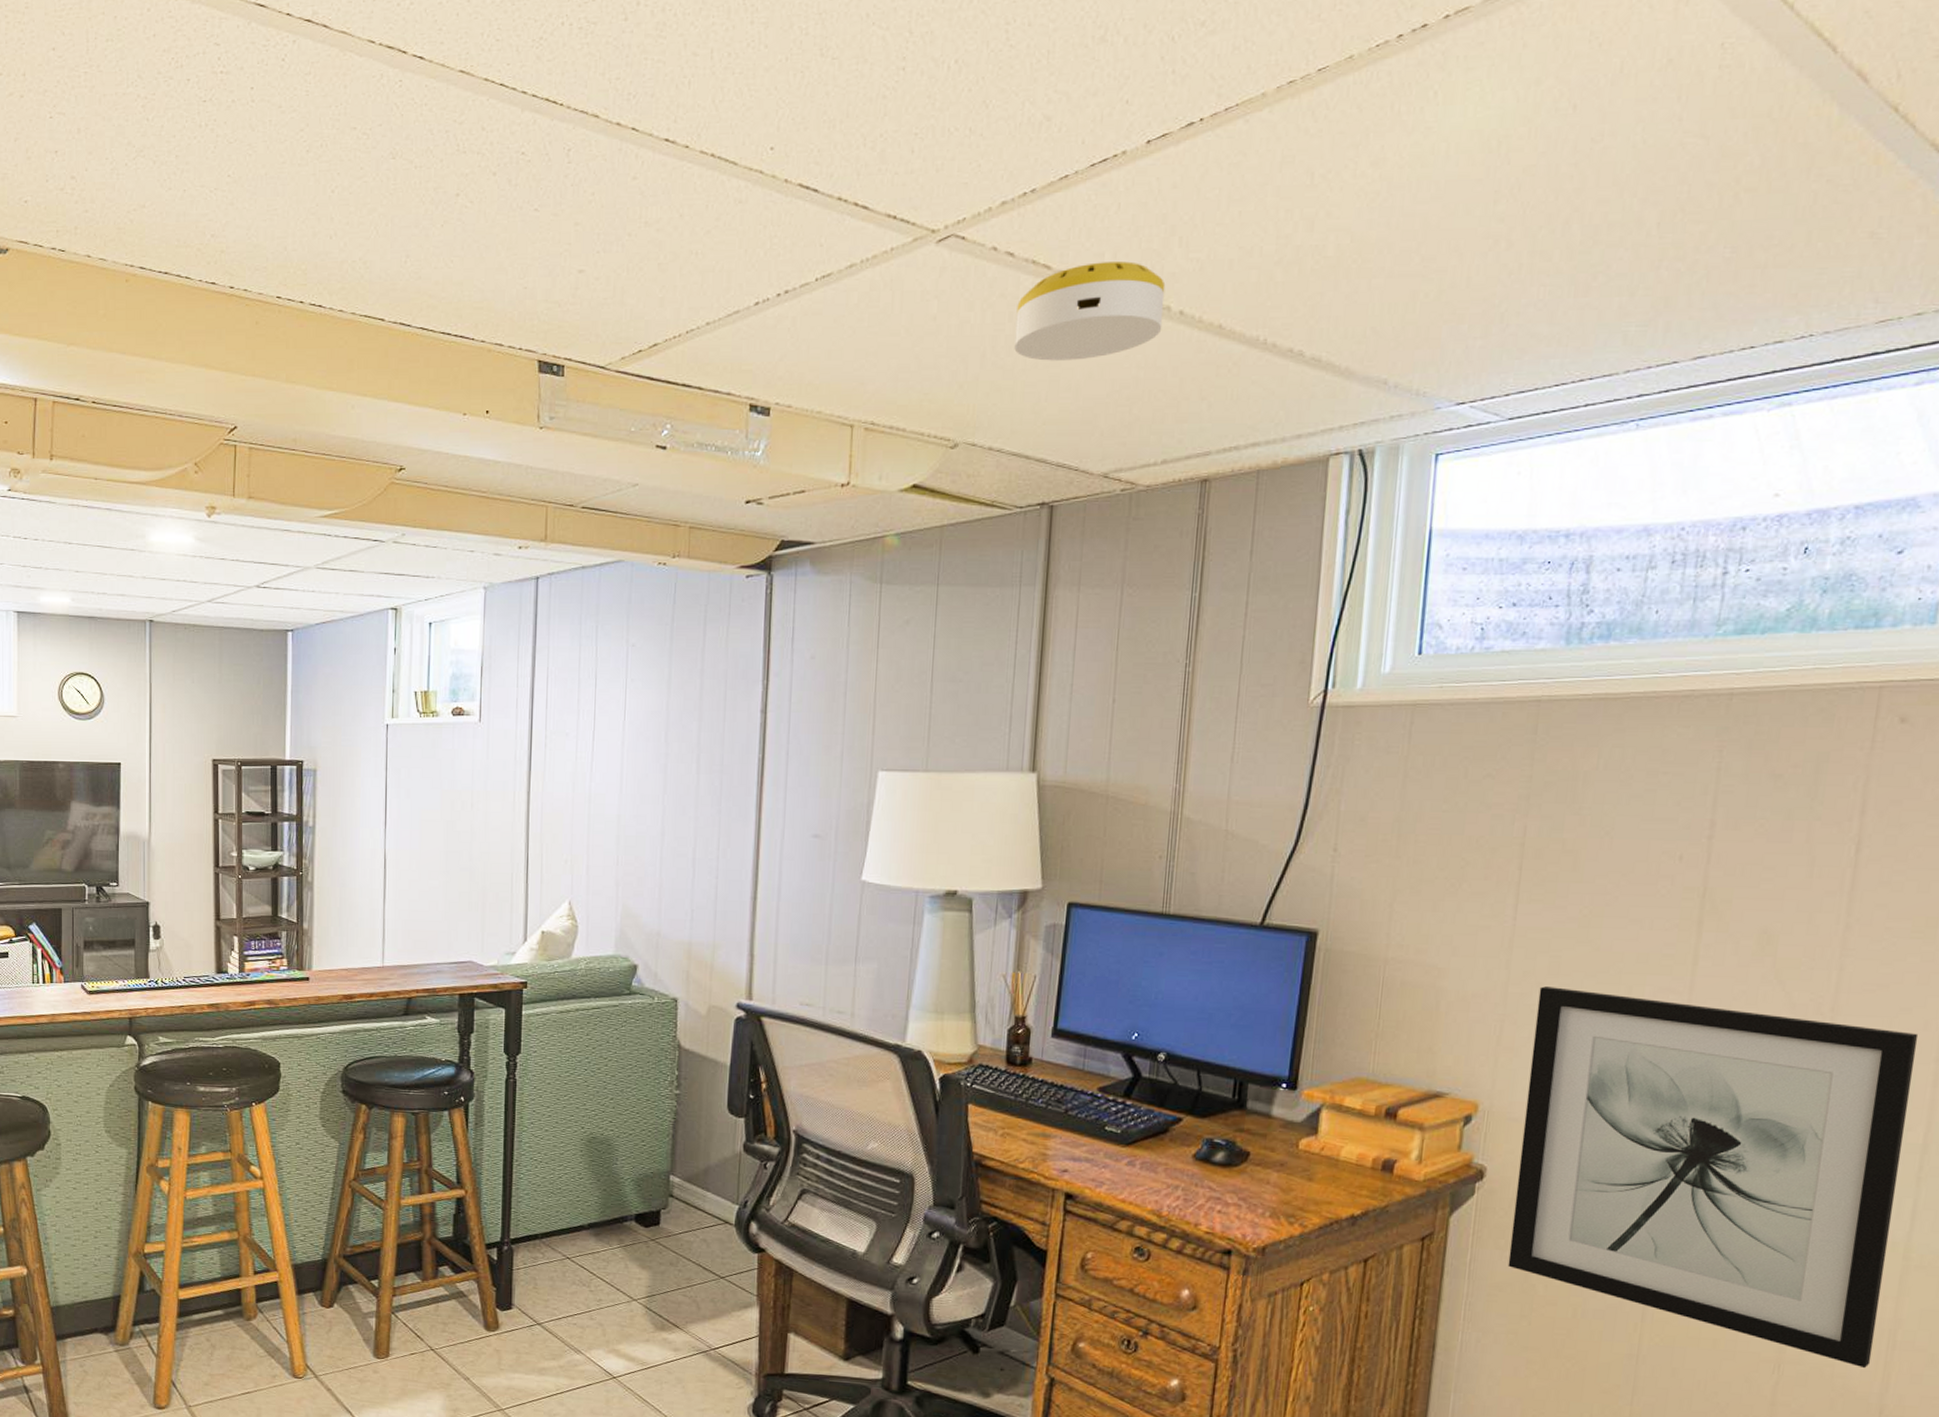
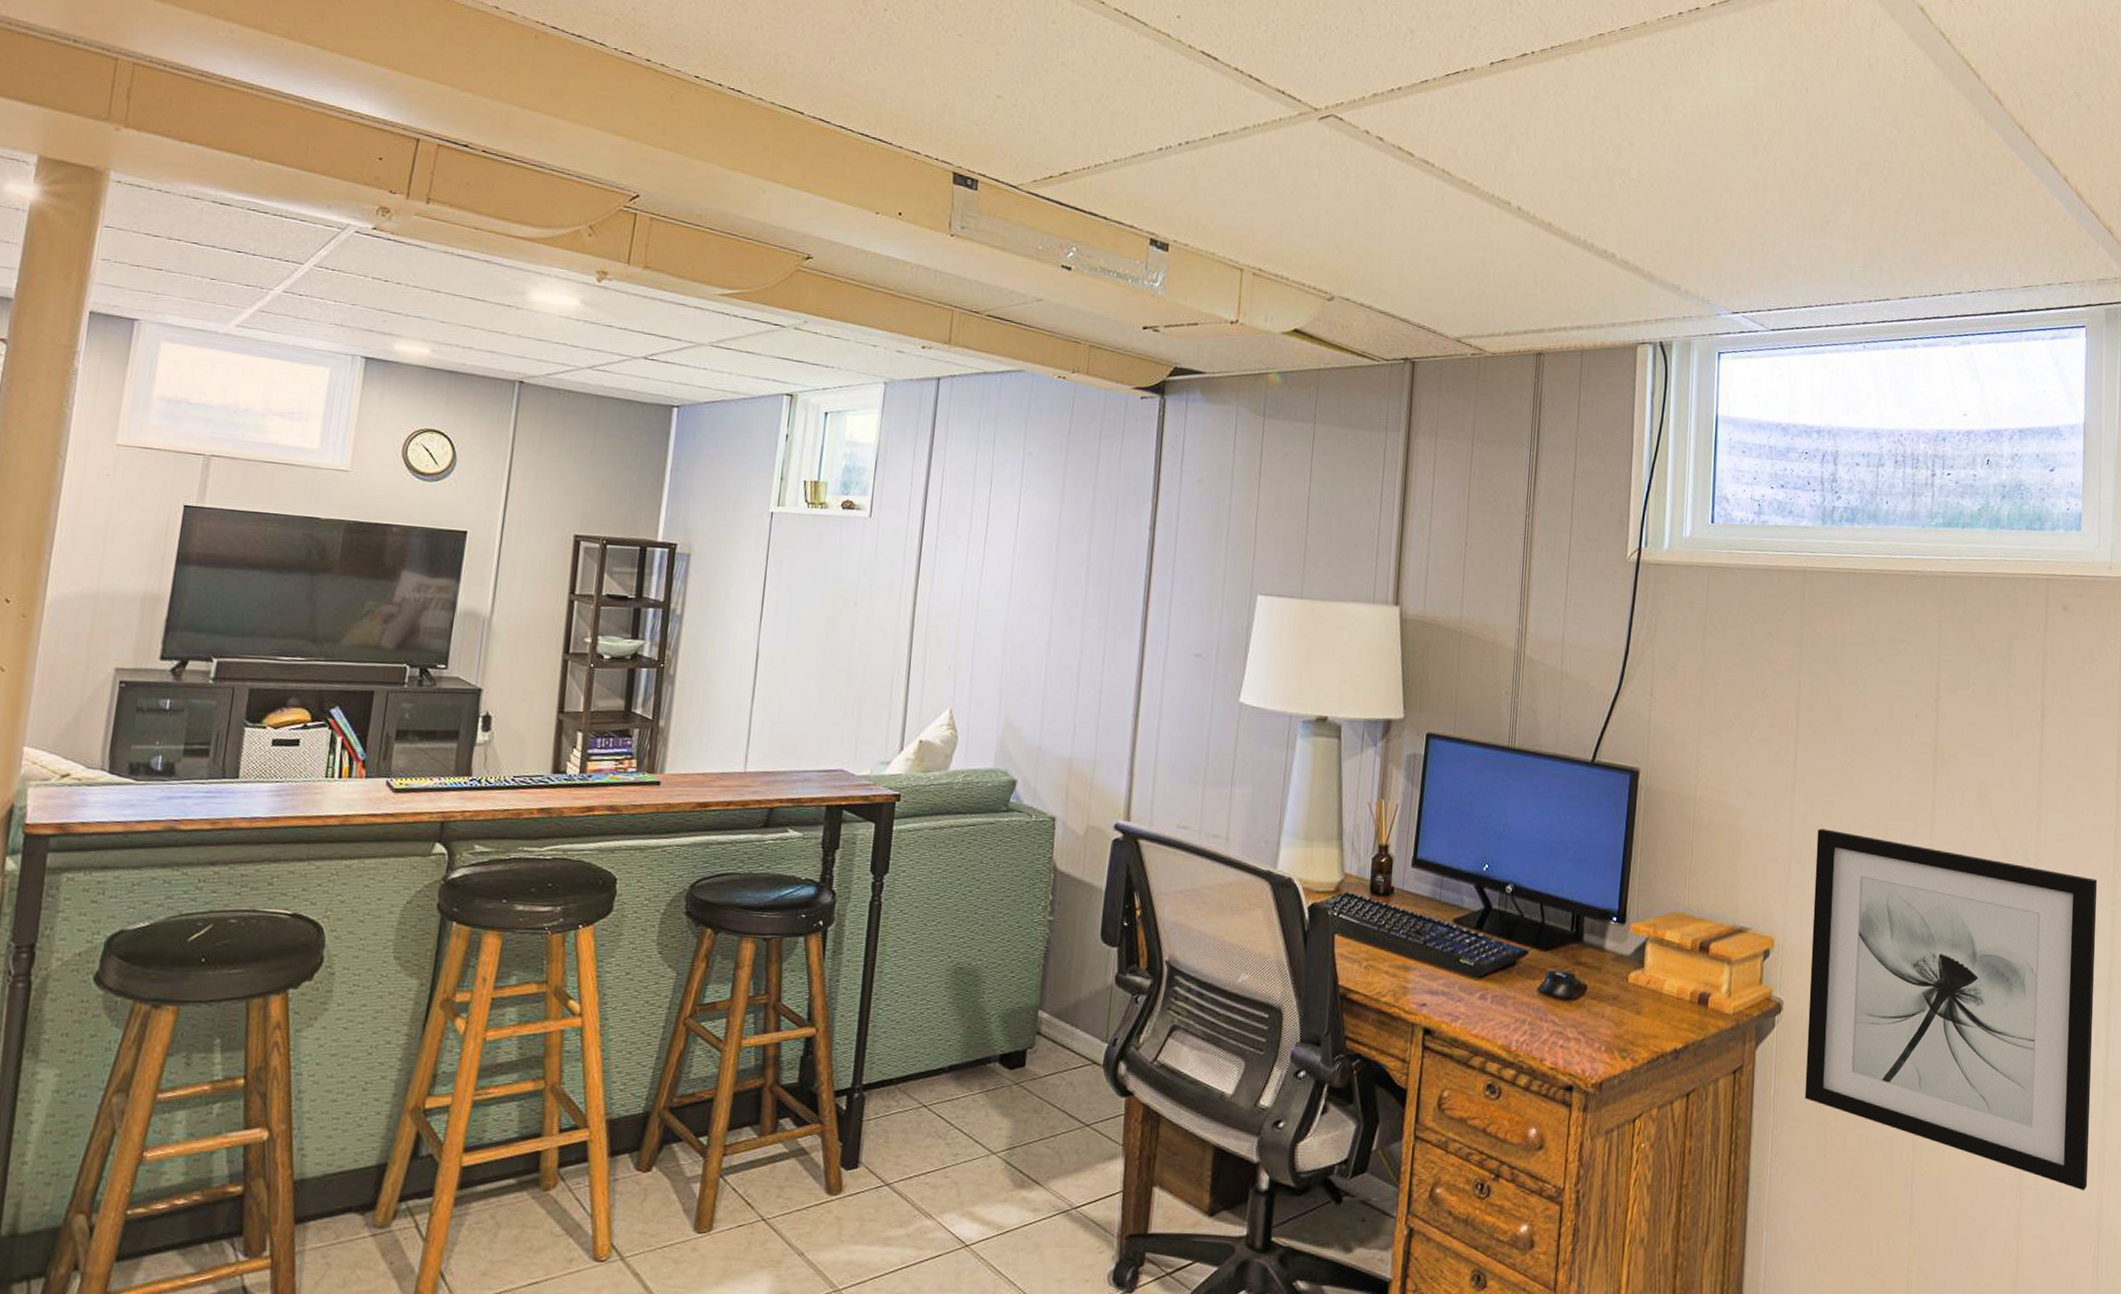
smoke detector: present [1014,261,1166,361] -> none [1383,156,1506,237]

